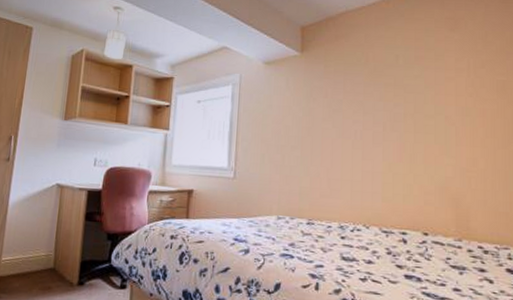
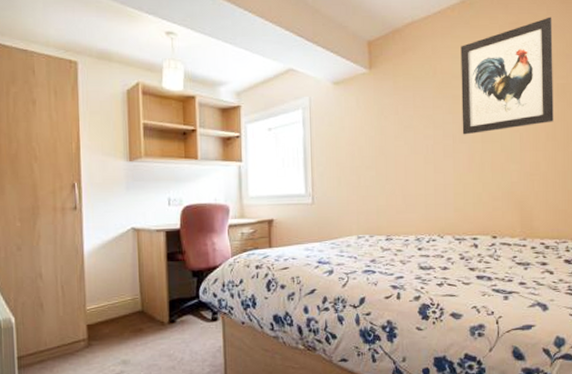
wall art: none [393,14,493,124] -> present [460,17,554,135]

